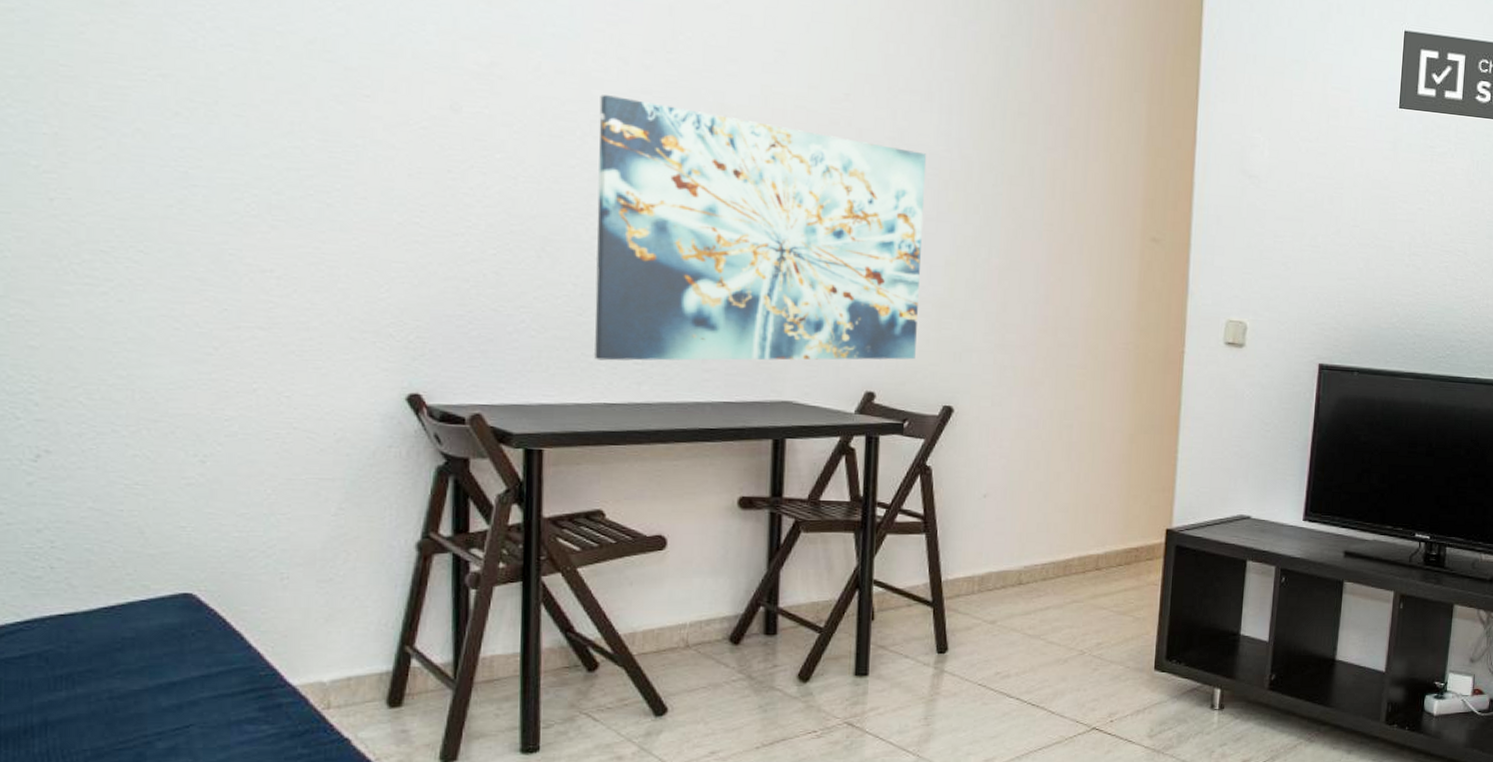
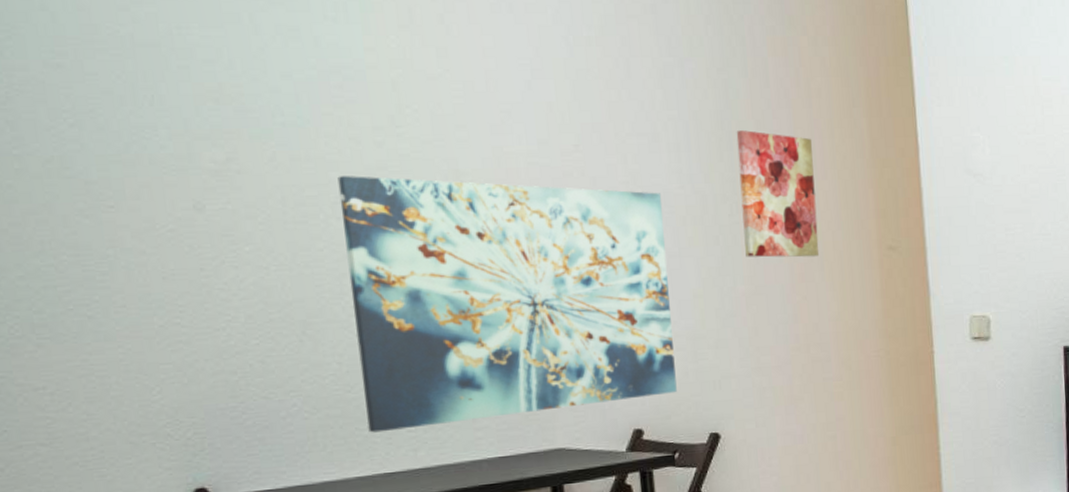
wall art: none [1004,100,1088,239] -> present [736,130,820,258]

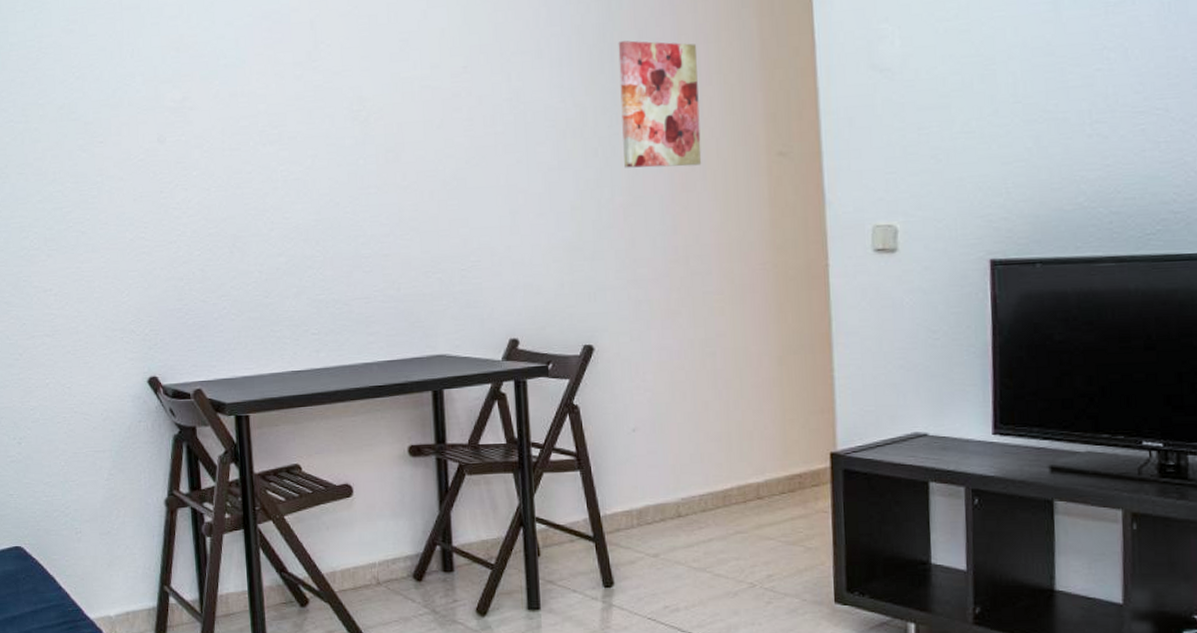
wall art: present [337,176,677,433] -> none [265,106,552,335]

